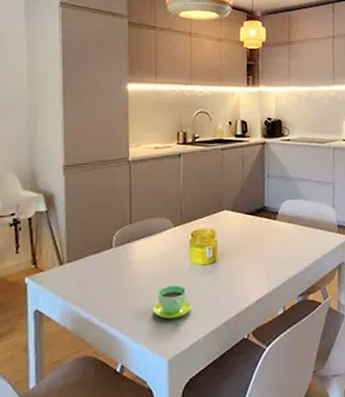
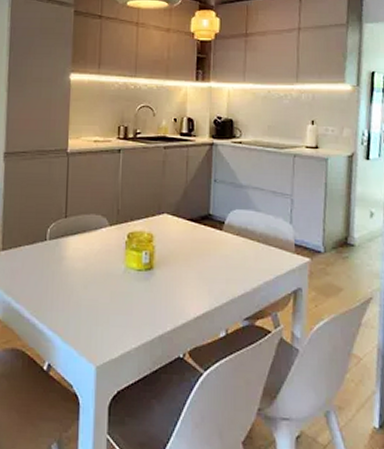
cup: present [152,285,192,320] -> none [83,287,124,324]

